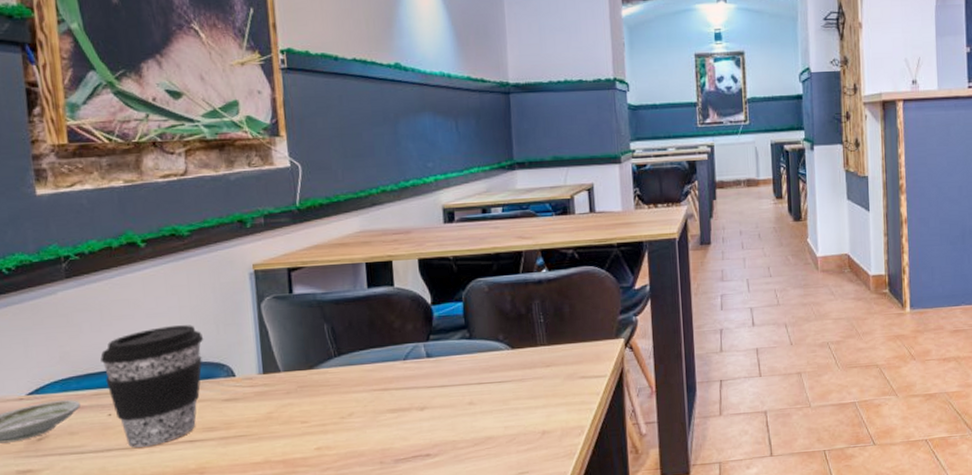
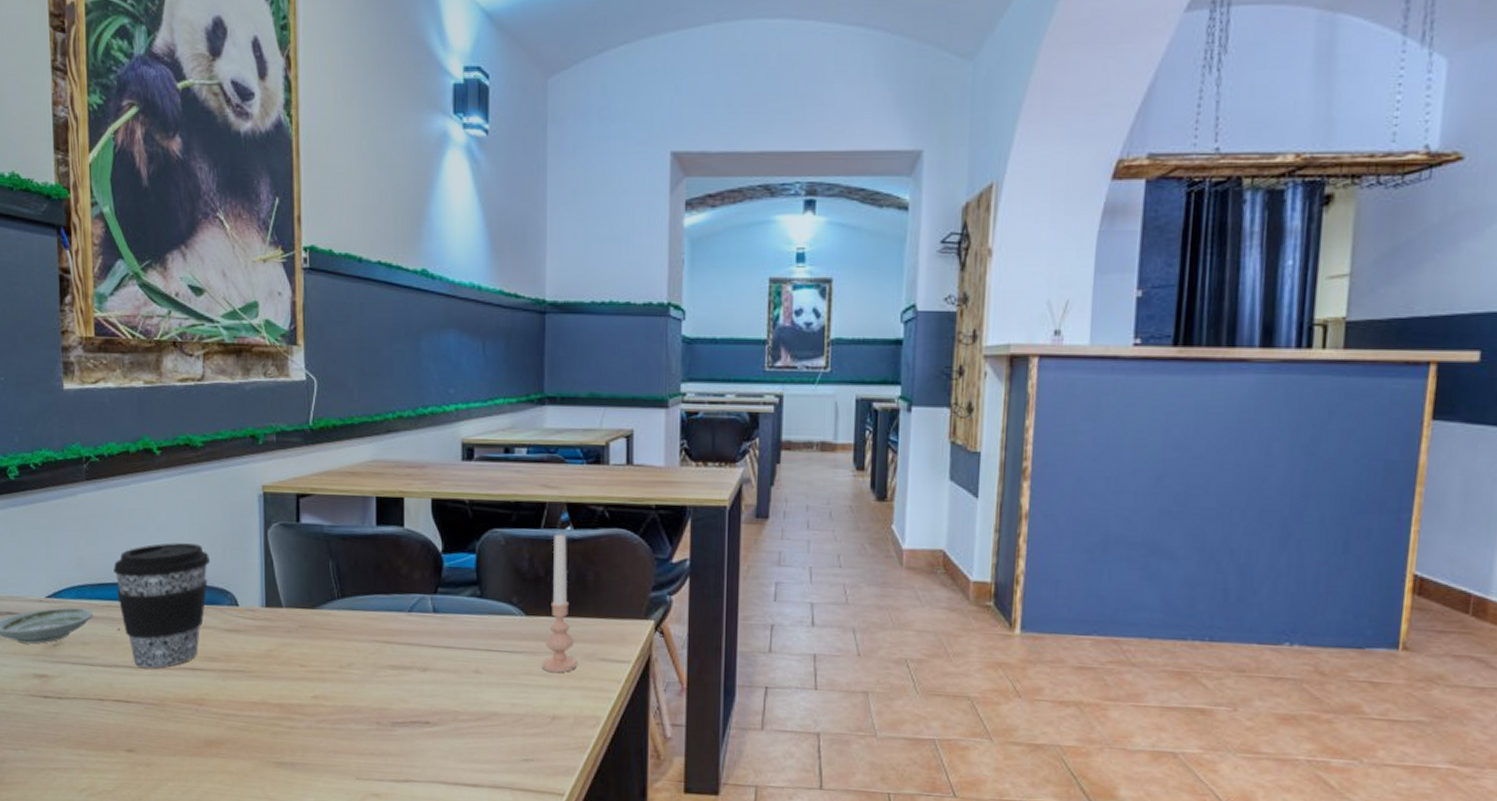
candle: none [529,275,561,395] -> present [542,532,578,673]

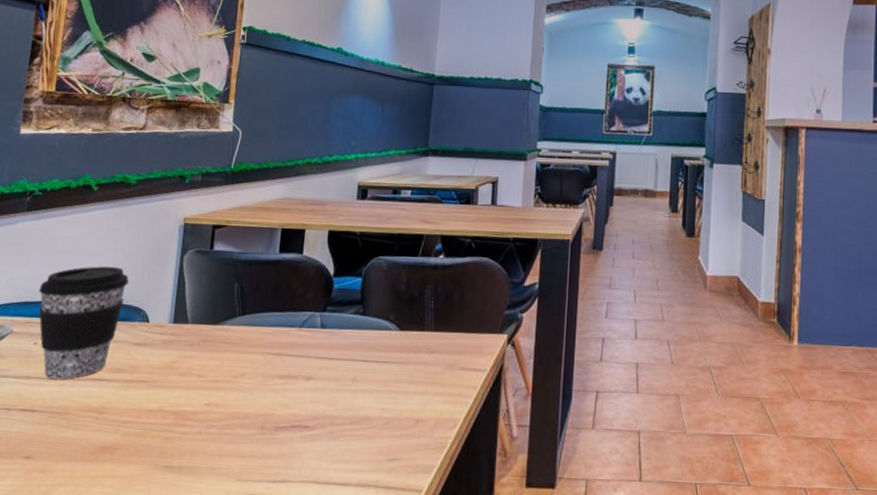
candle: present [542,532,578,673] -> none [410,260,442,381]

